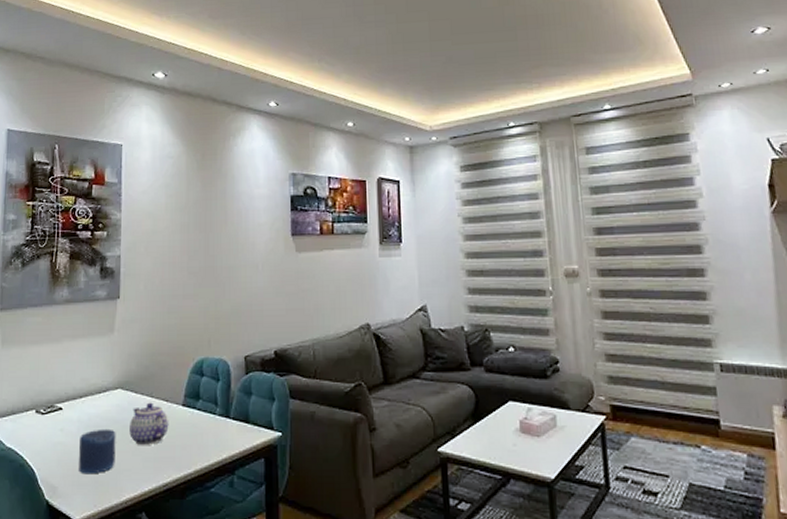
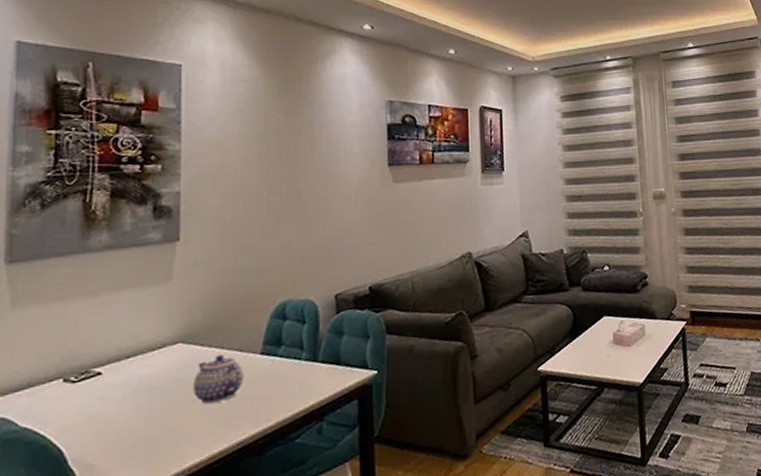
candle: present [79,429,116,475] -> none [125,389,176,446]

